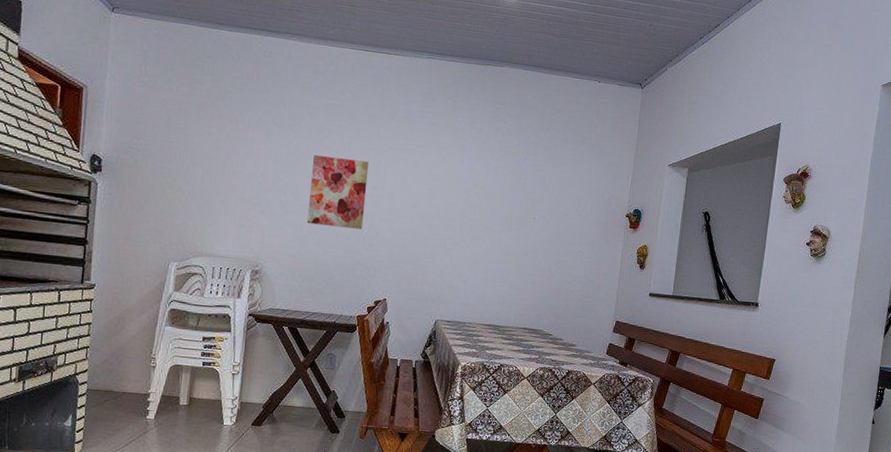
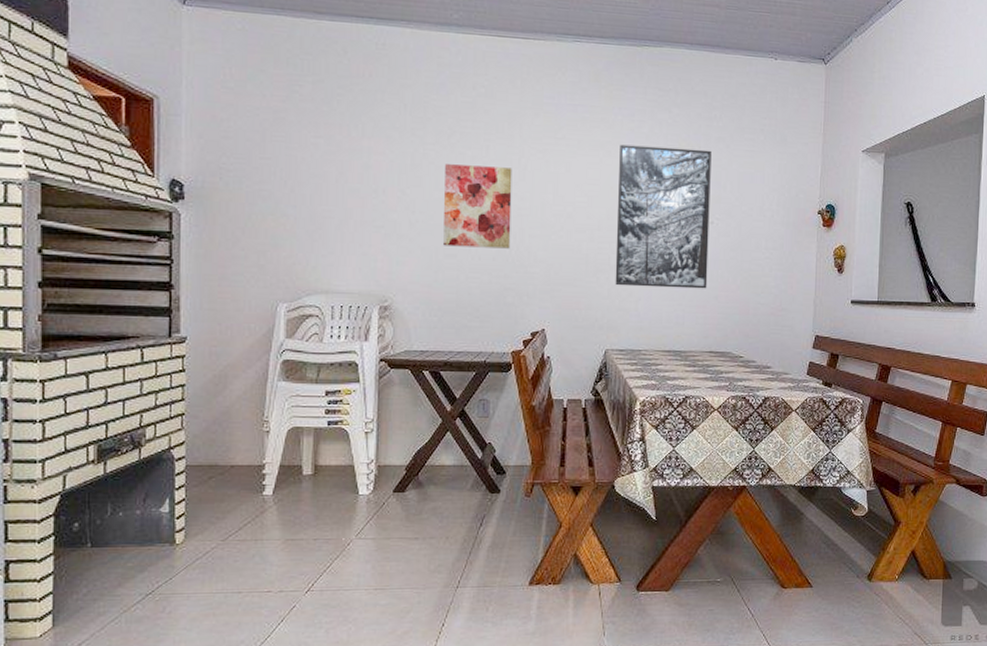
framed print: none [448,147,538,275] -> present [615,144,712,289]

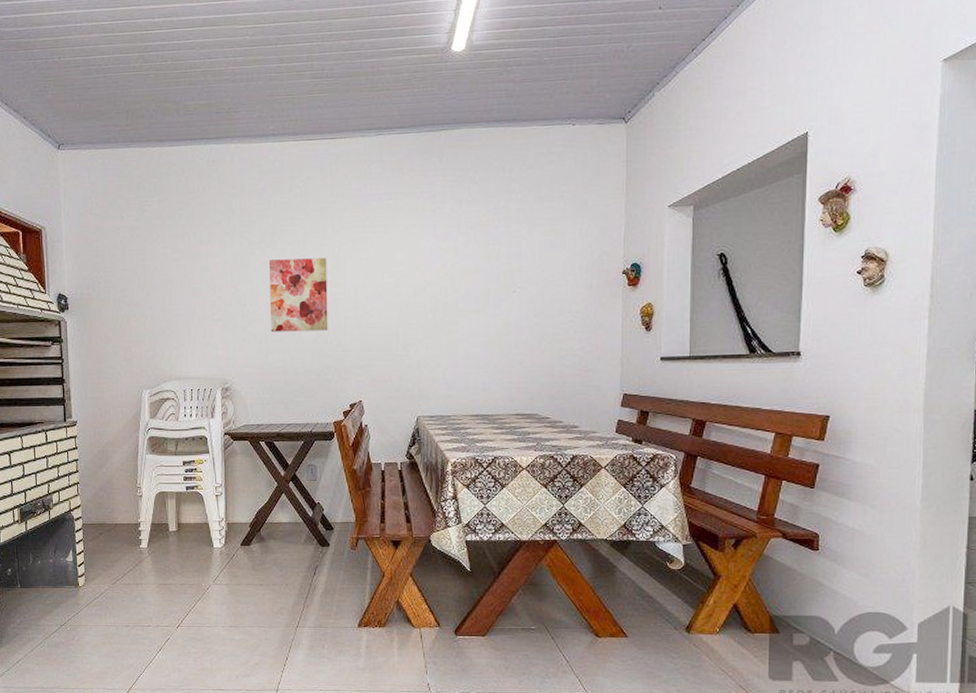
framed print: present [615,144,712,289] -> none [422,222,512,358]

